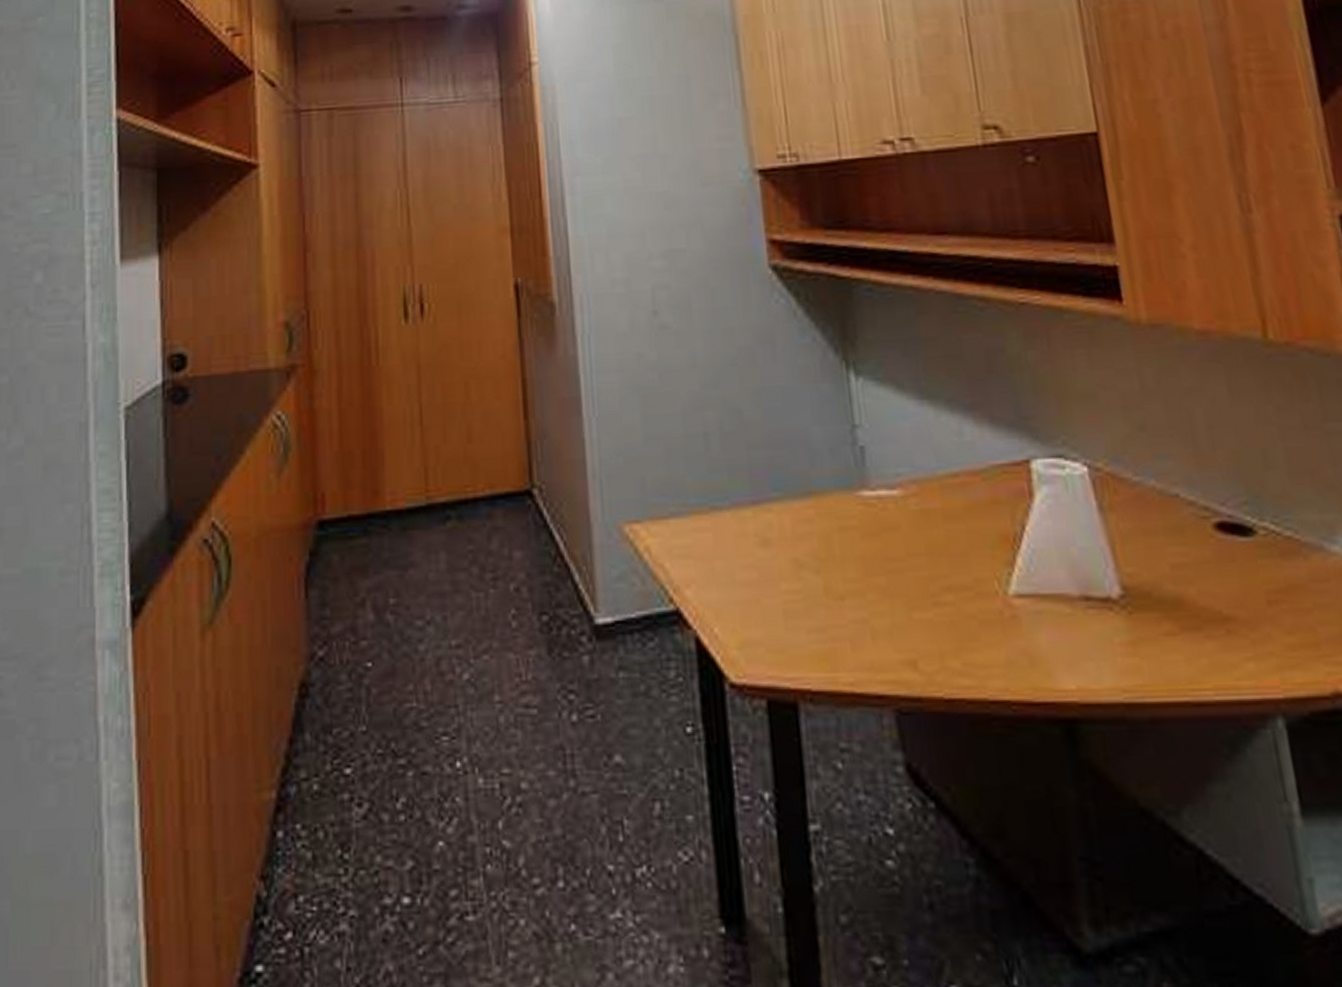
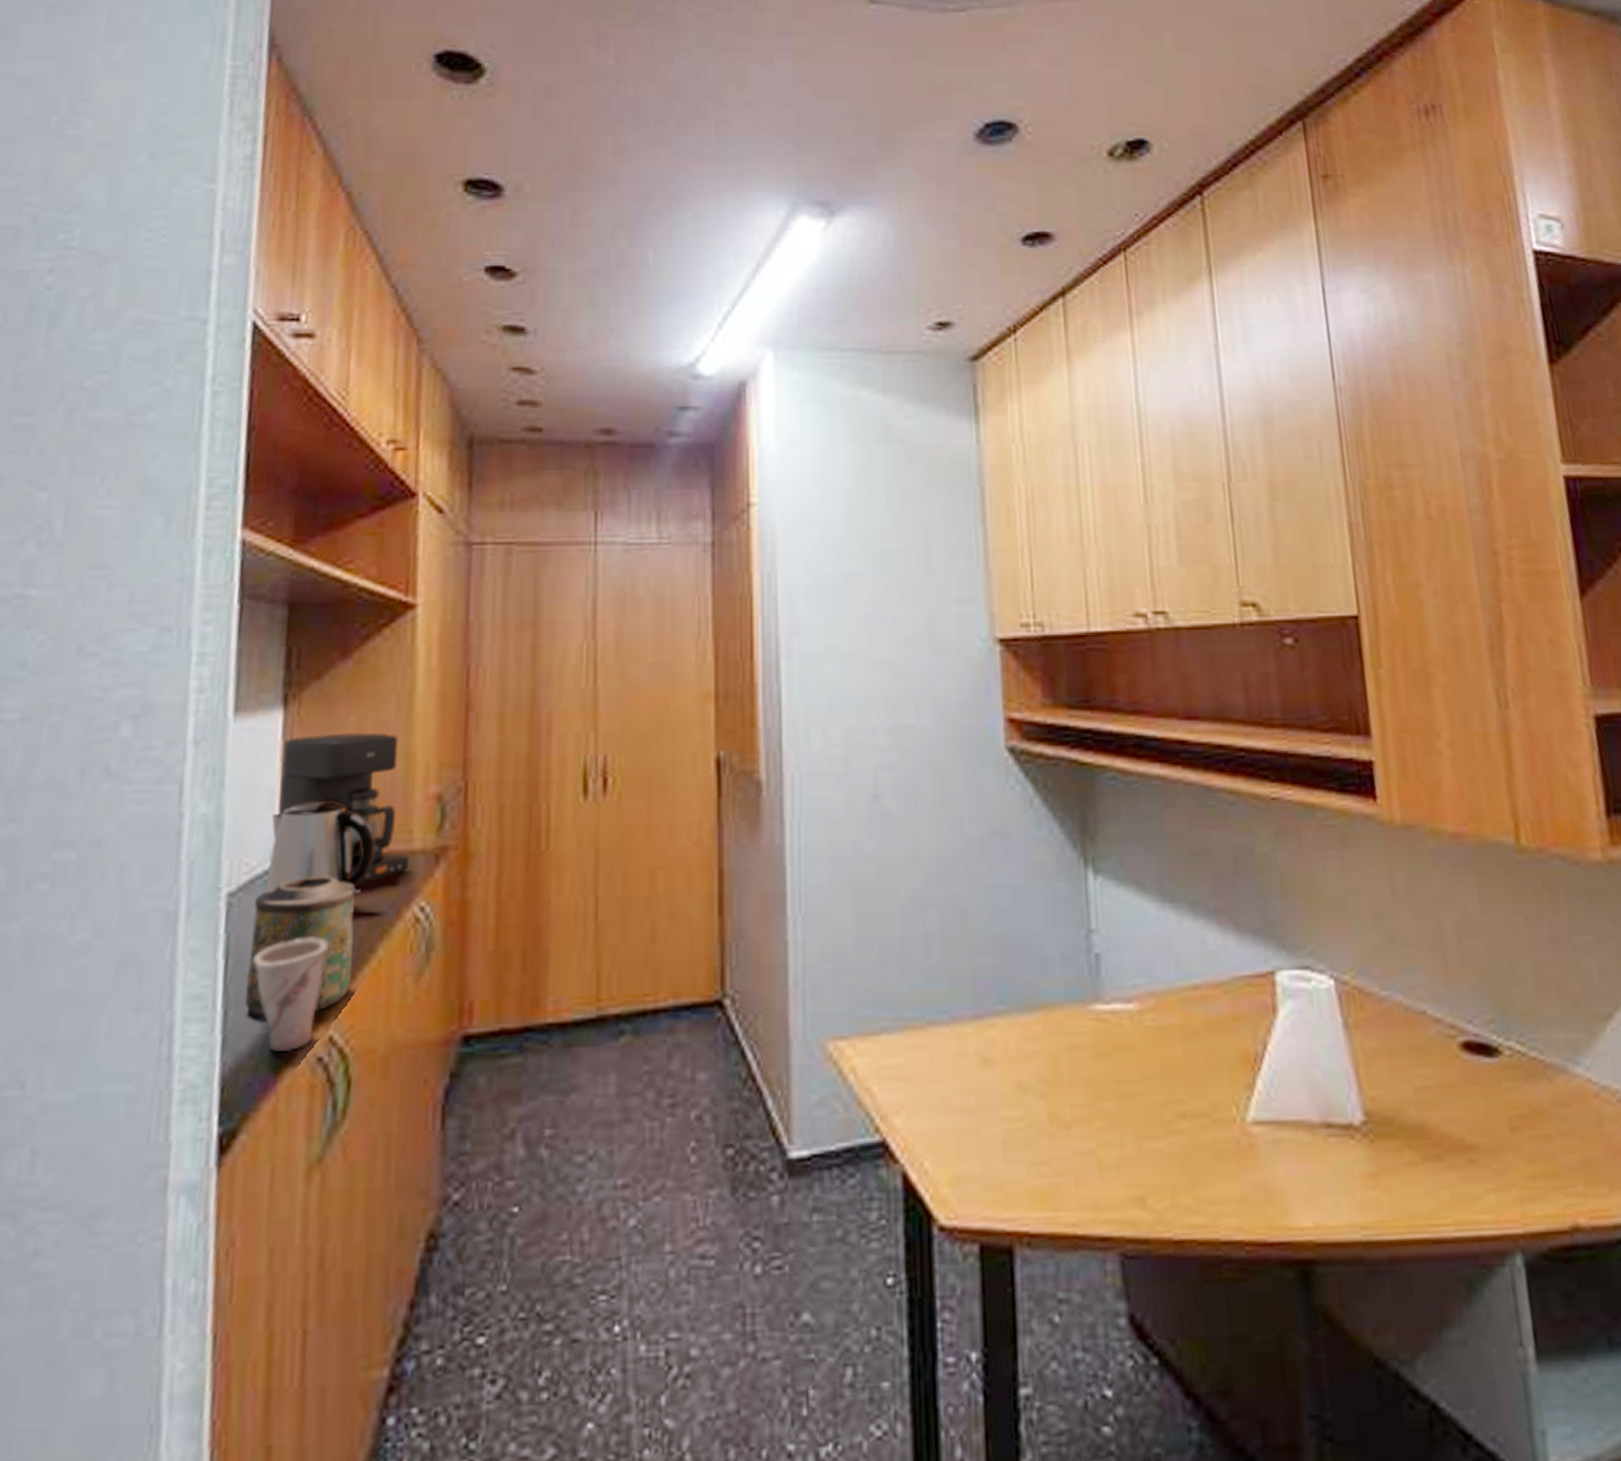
canister: none [144,391,227,509] -> present [244,875,356,1019]
cup: none [149,442,206,535] -> present [254,937,328,1053]
kettle: none [155,330,238,406] -> present [266,802,375,893]
coffee maker: none [160,272,266,399] -> present [279,732,409,886]

